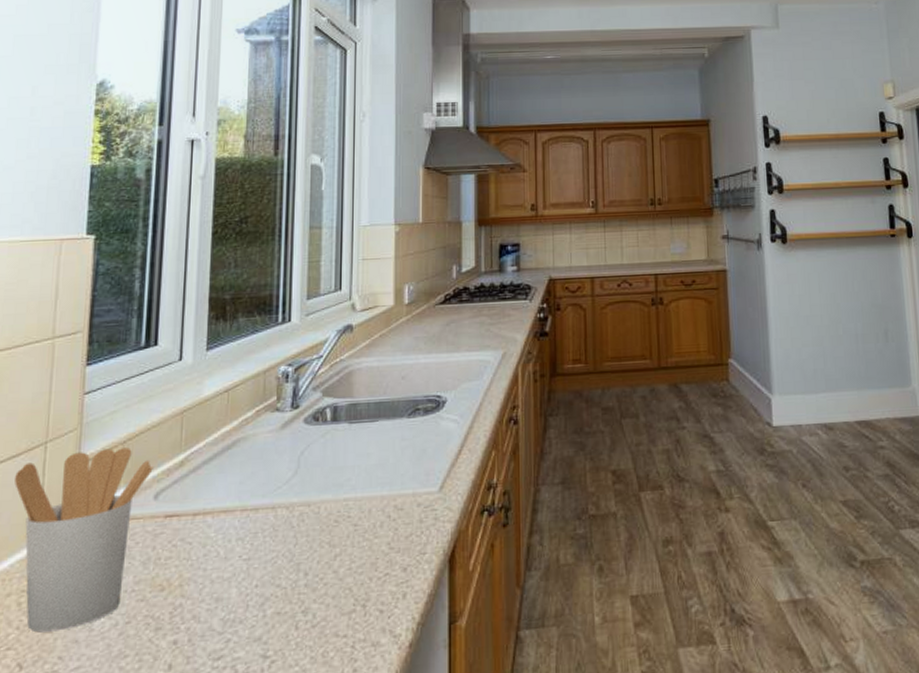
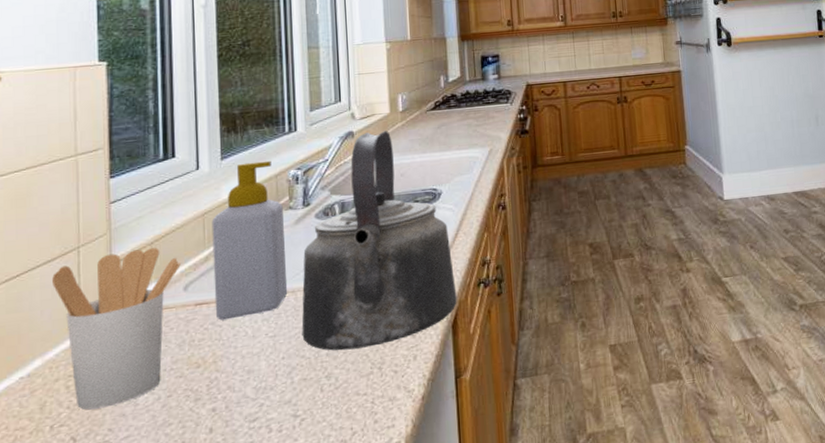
soap bottle: none [186,354,269,537] -> present [211,160,288,321]
kettle: none [279,326,456,582] -> present [301,131,457,351]

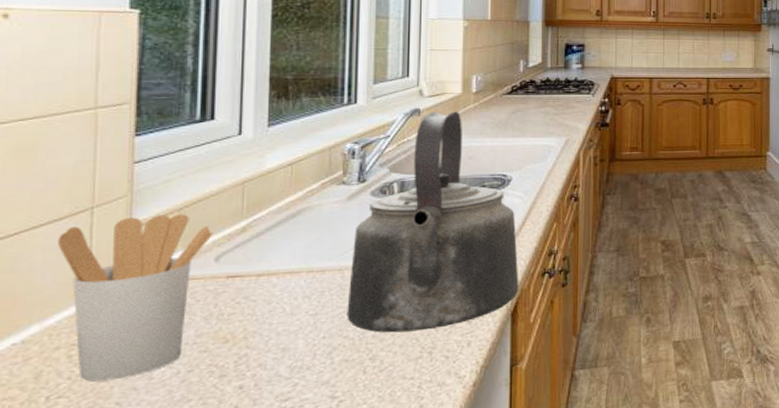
soap bottle: present [211,160,288,321] -> none [249,132,335,295]

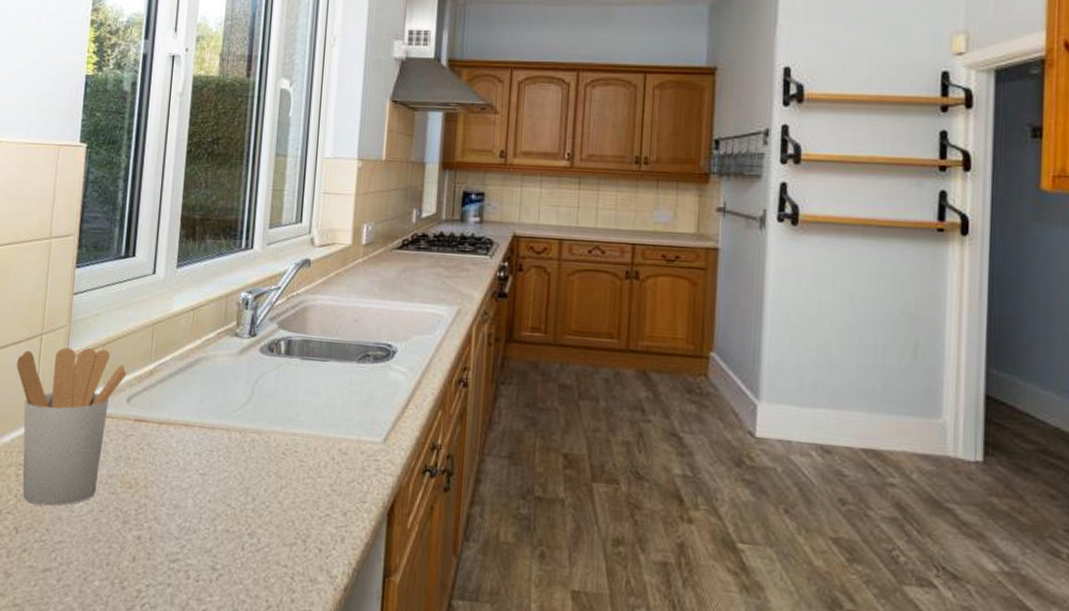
kettle: present [347,111,519,333] -> none [230,263,398,515]

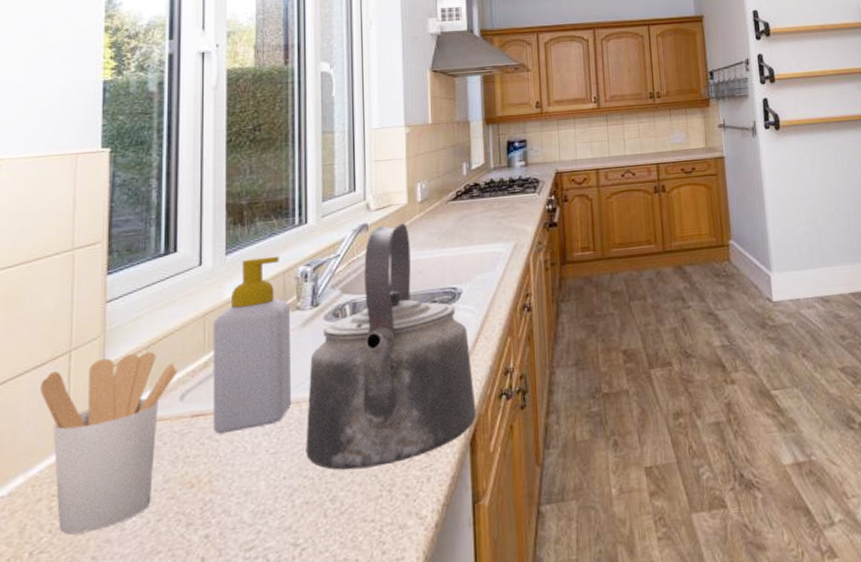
soap bottle: none [152,275,229,446] -> present [213,255,292,435]
kettle: none [230,263,398,515] -> present [305,223,476,470]

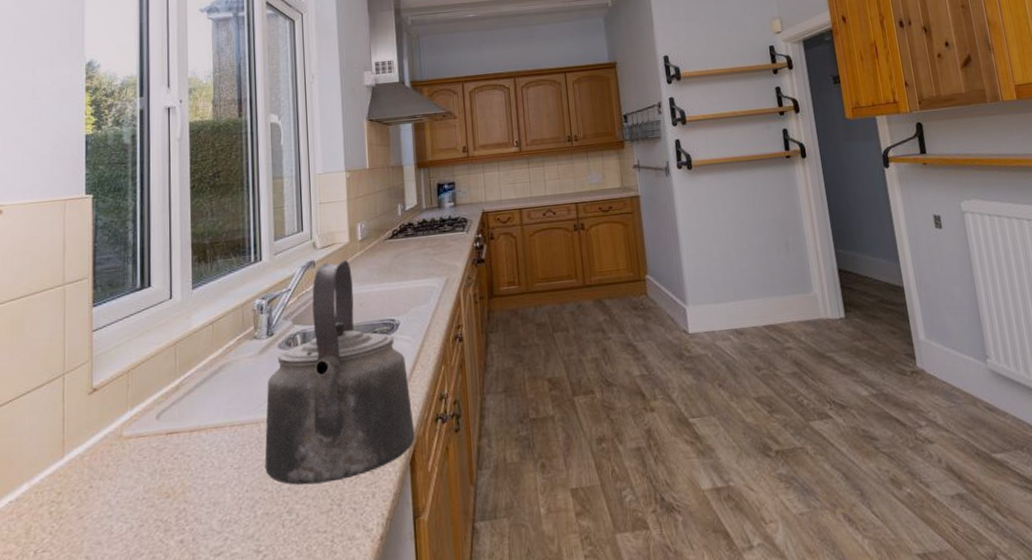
utensil holder: present [40,352,178,535] -> none [40,376,154,537]
soap bottle: present [213,255,292,435] -> none [183,290,252,451]

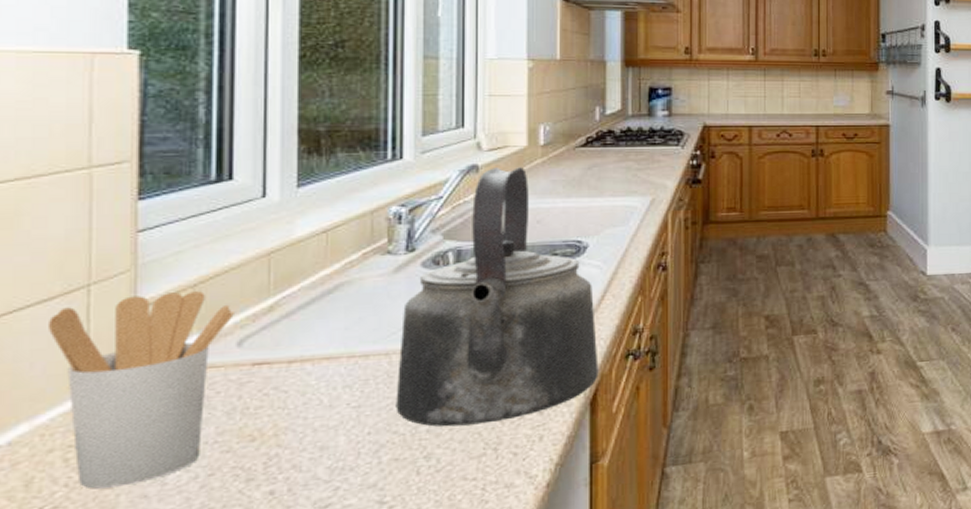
utensil holder: none [40,376,154,537] -> present [49,291,234,489]

